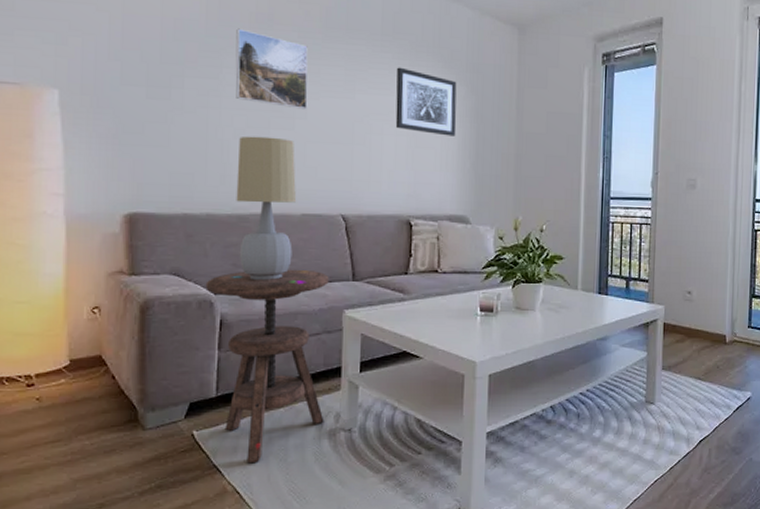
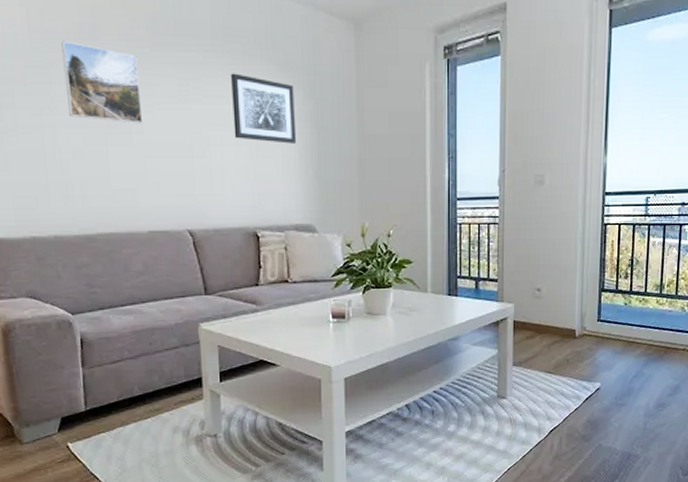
side table: present [205,269,329,464] -> none [62,286,190,470]
table lamp: present [236,136,296,280] -> none [78,154,144,298]

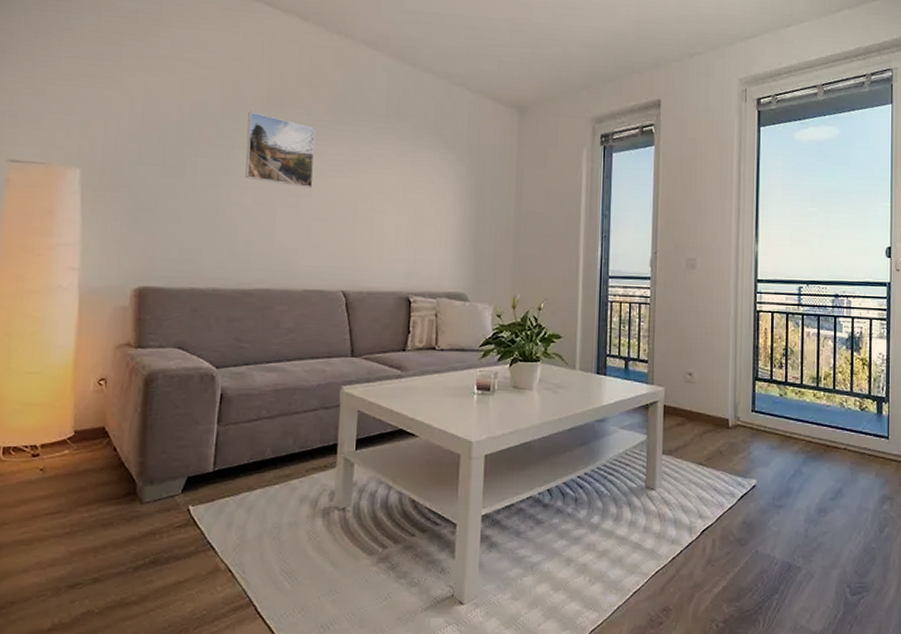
wall art: present [231,73,297,144] -> none [397,148,457,215]

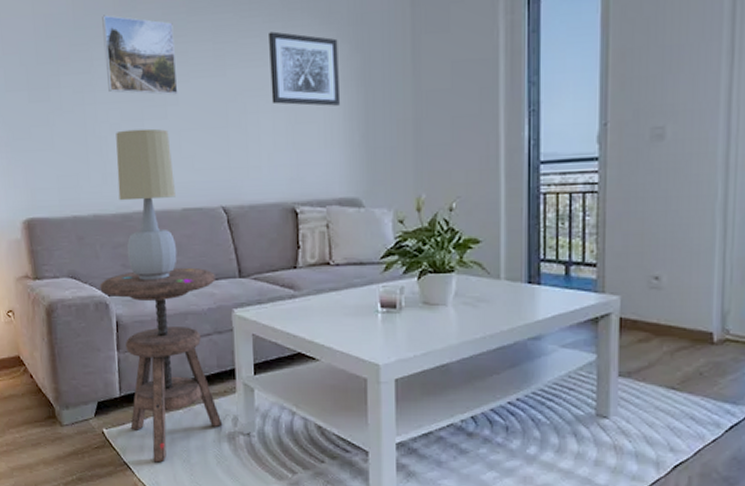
side table: none [208,344,328,541] -> present [100,267,223,463]
table lamp: none [241,213,300,355] -> present [116,128,177,280]
wall art: none [397,148,457,215] -> present [269,31,341,106]

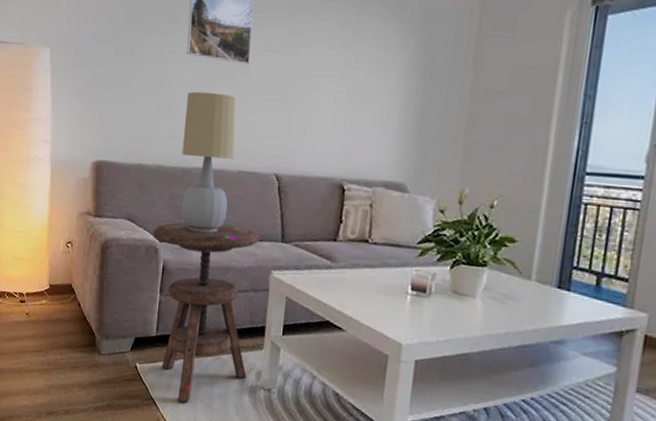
wall art: present [269,31,341,106] -> none [335,17,405,94]

